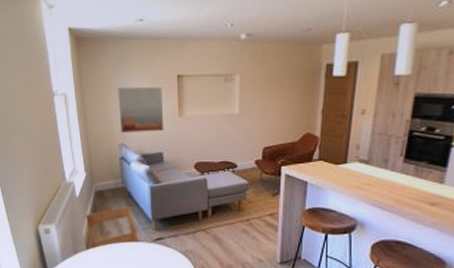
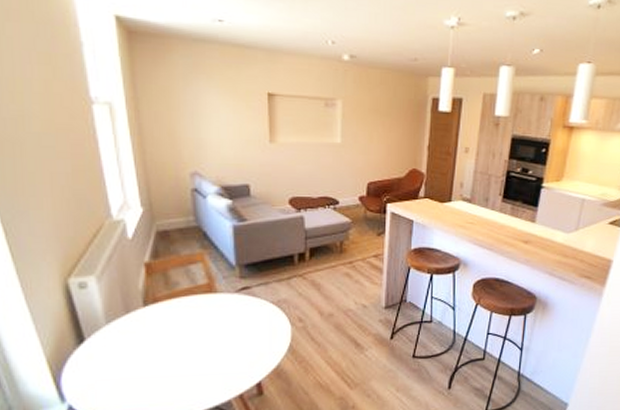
wall art: present [118,87,164,132] -> none [188,101,251,159]

